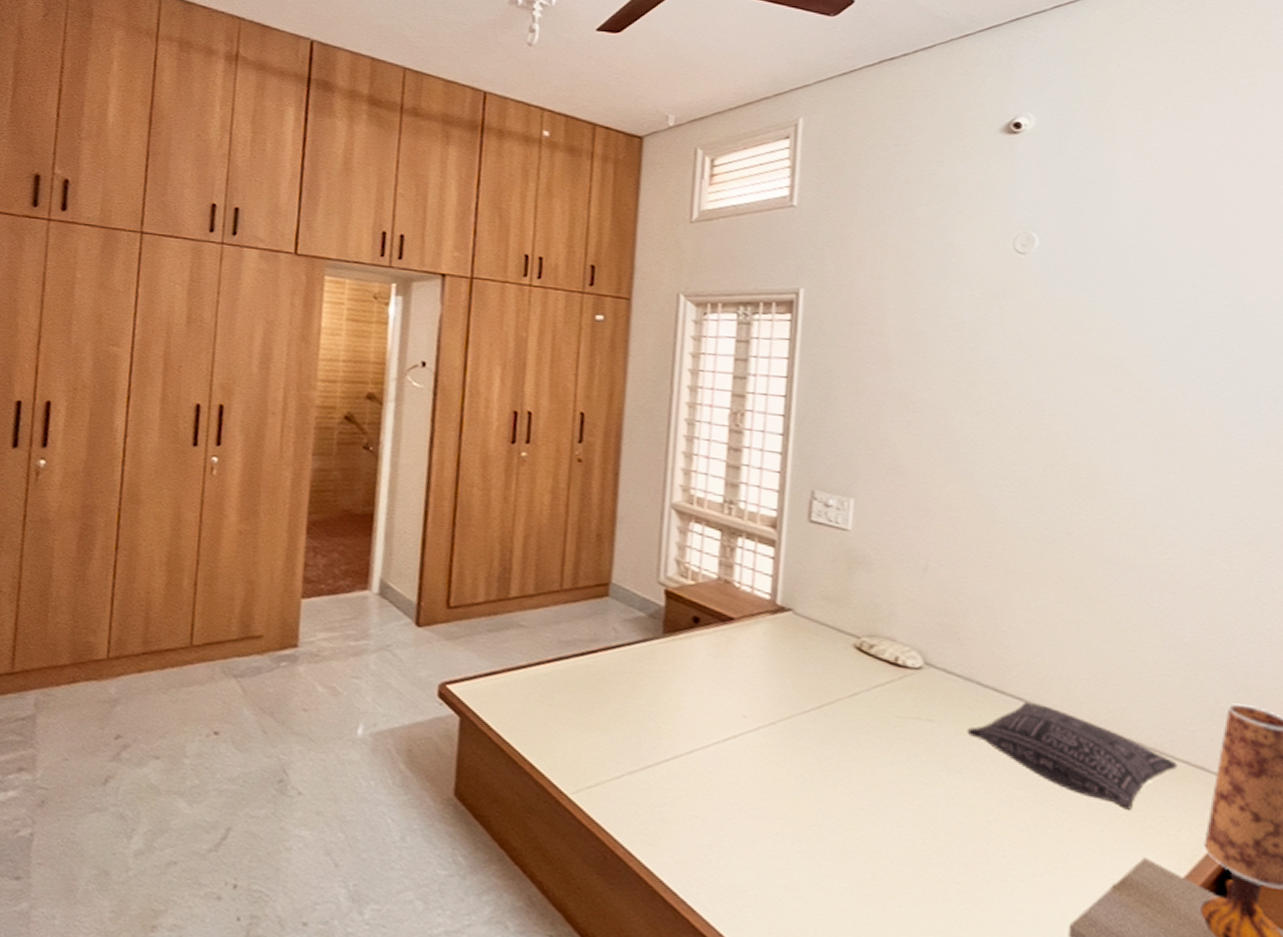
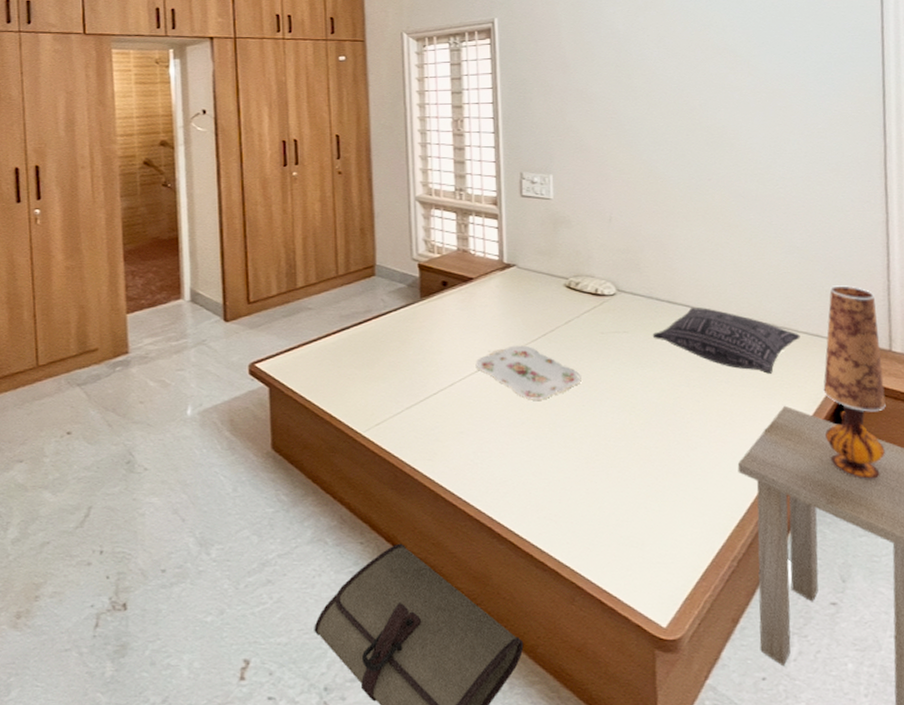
serving tray: none [724,714,863,792] -> present [475,345,582,400]

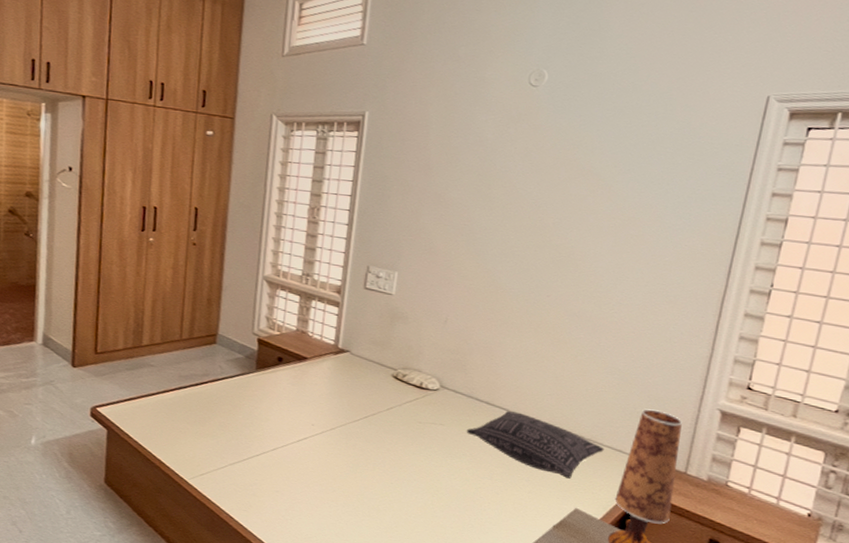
serving tray: present [475,345,582,400] -> none [298,422,394,474]

